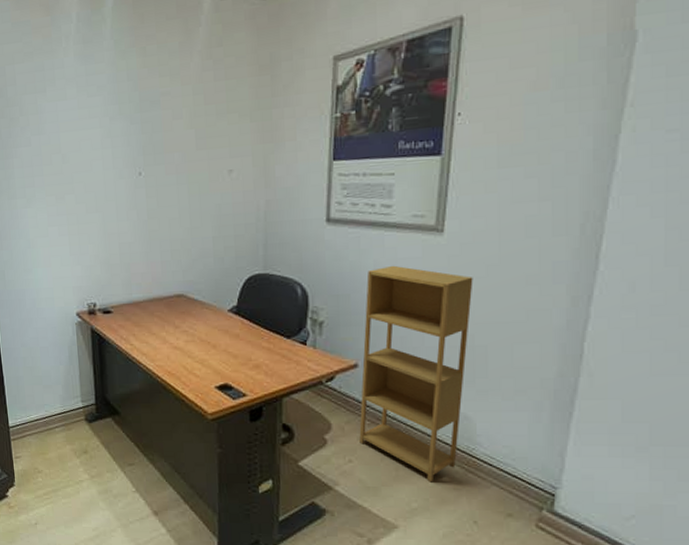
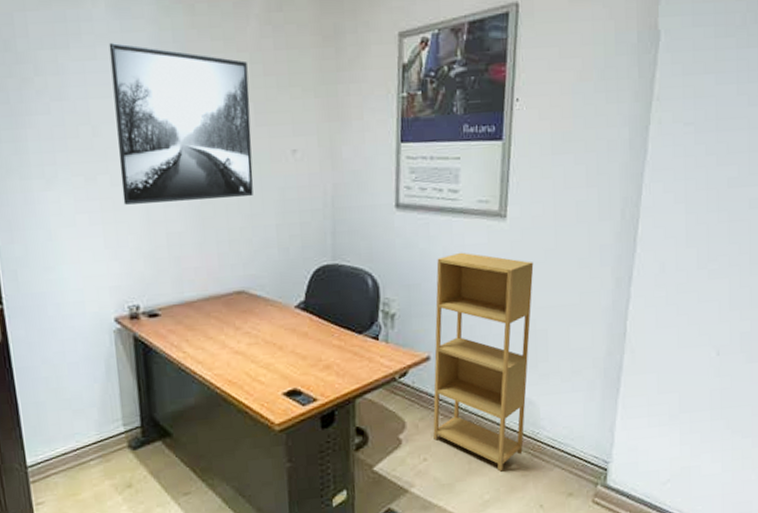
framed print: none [76,85,193,219] -> present [108,43,253,205]

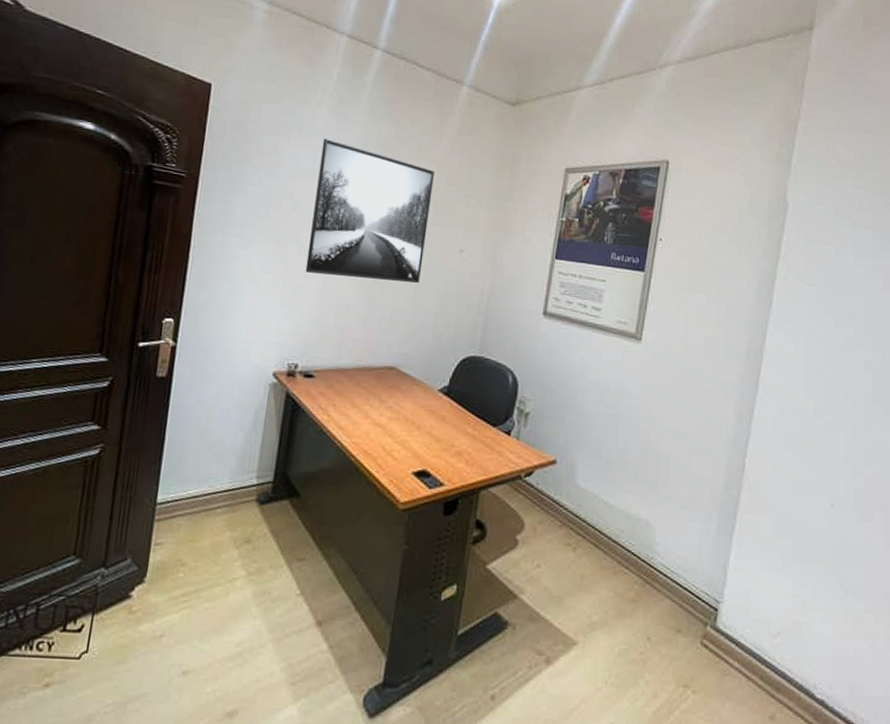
shelving unit: present [433,252,534,472] -> none [549,365,662,593]

